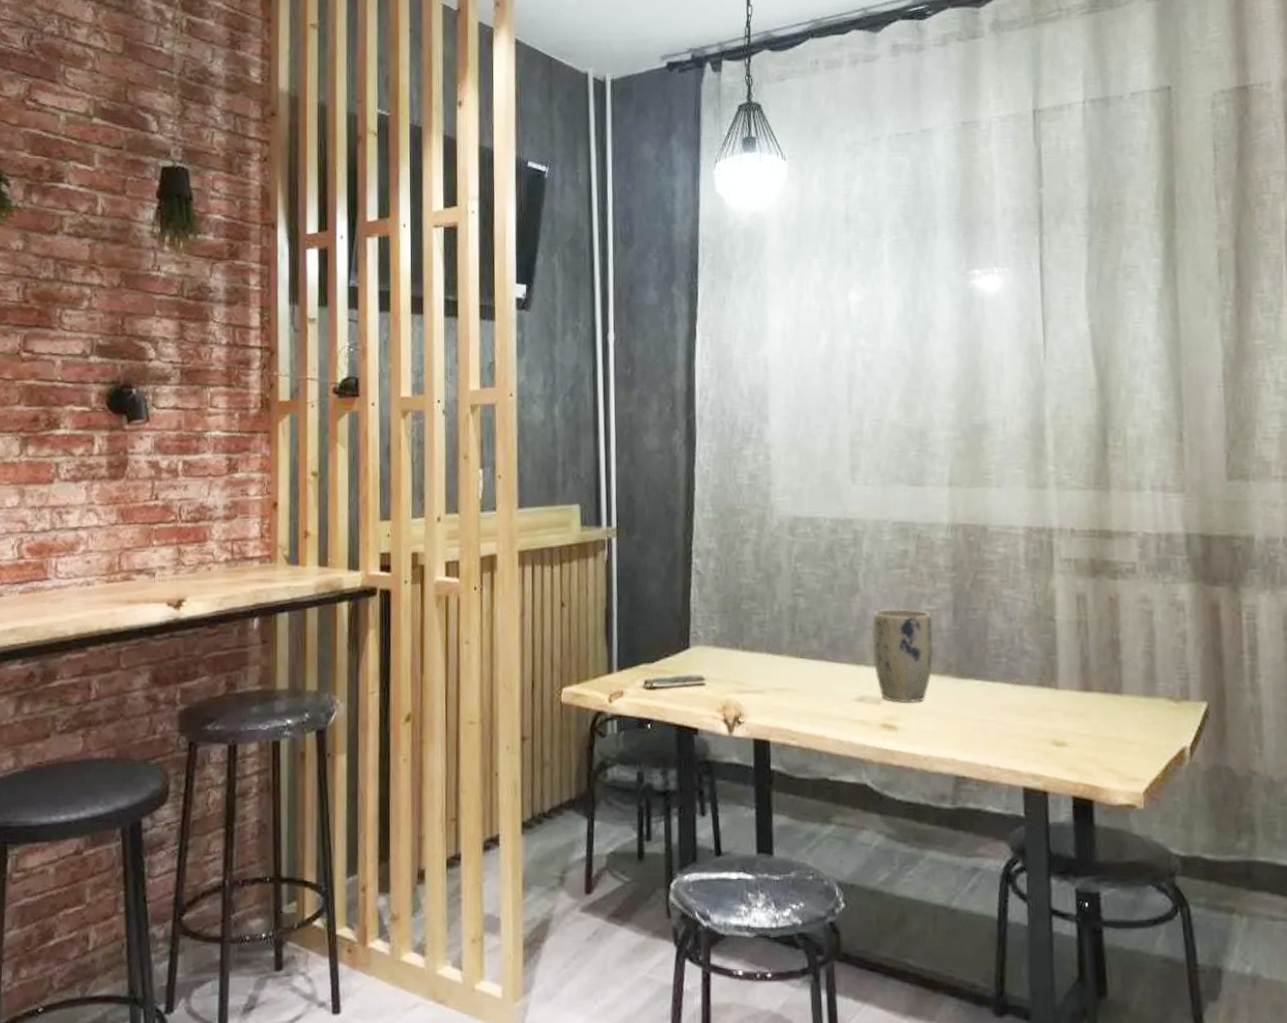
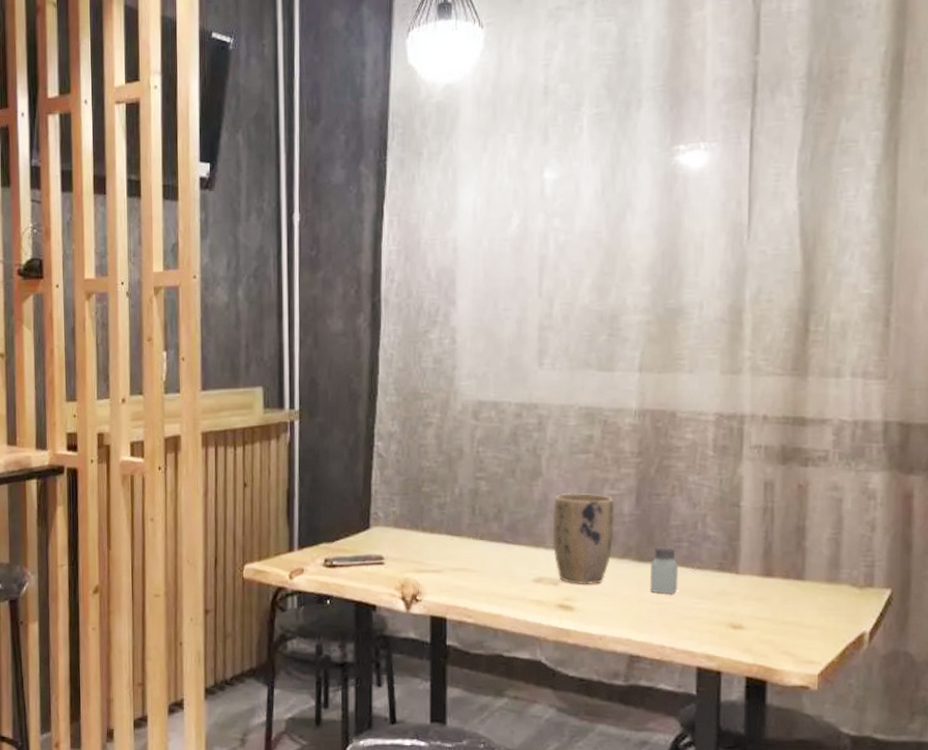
saltshaker: none [971,662,1000,712] -> present [650,546,678,595]

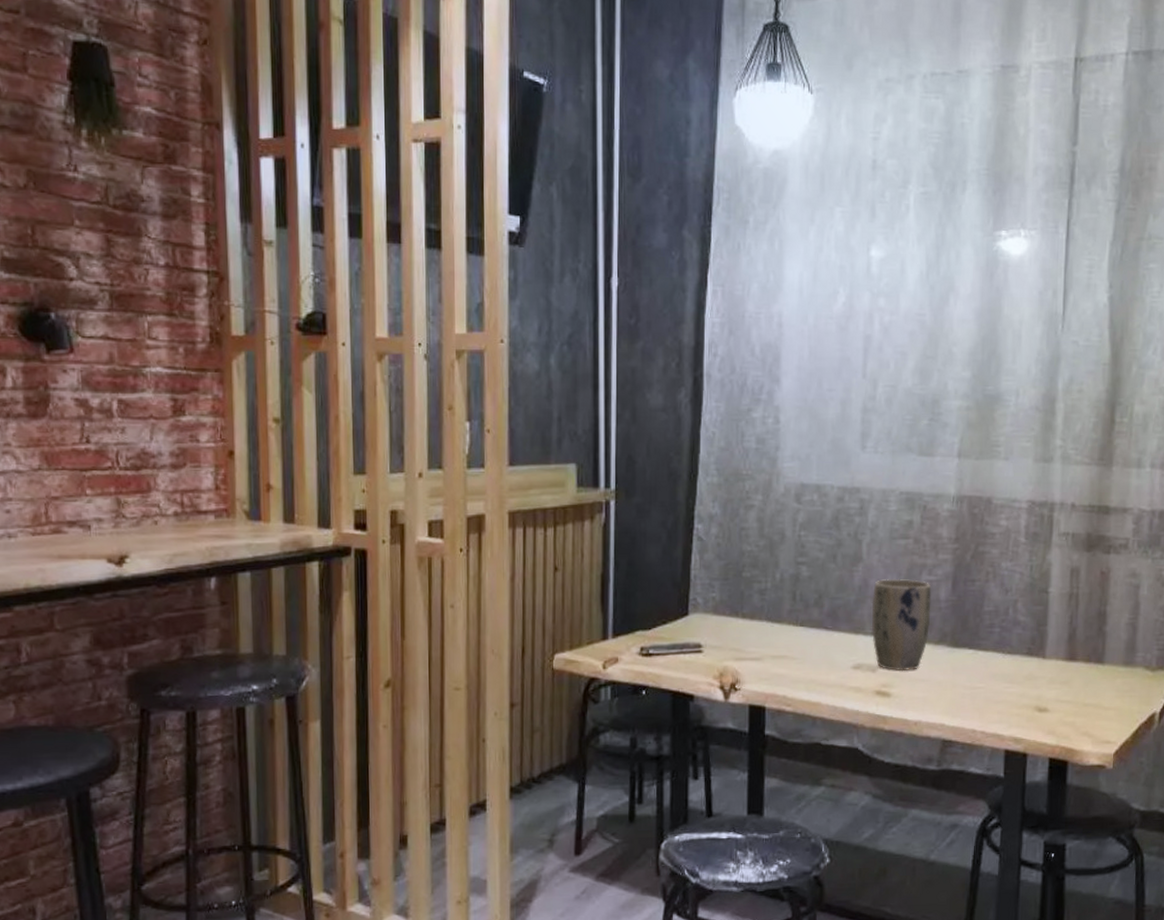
saltshaker: present [650,546,678,595] -> none [963,632,990,680]

